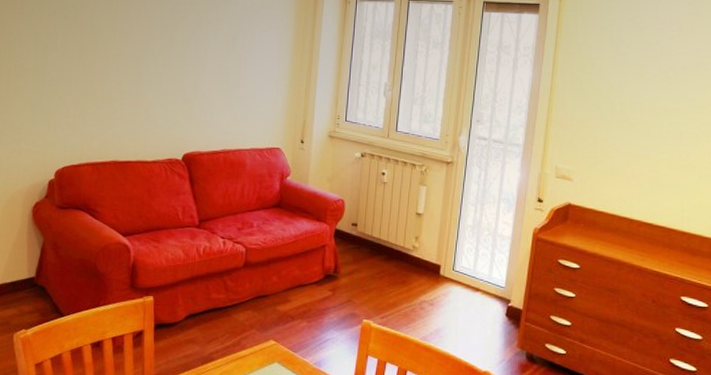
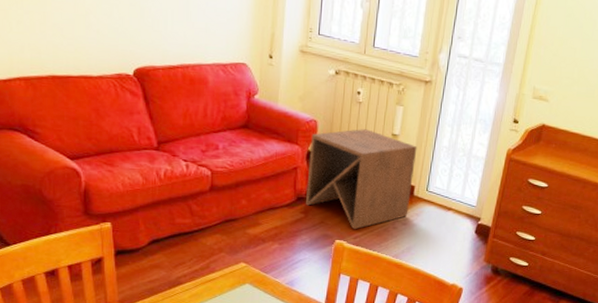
side table: none [333,208,442,309] -> present [305,129,417,230]

